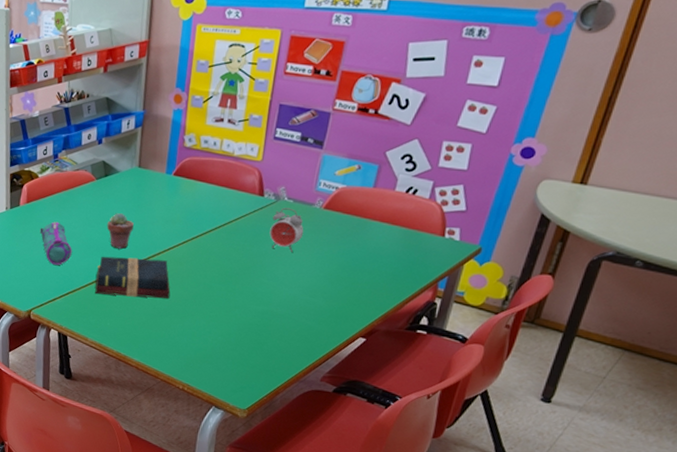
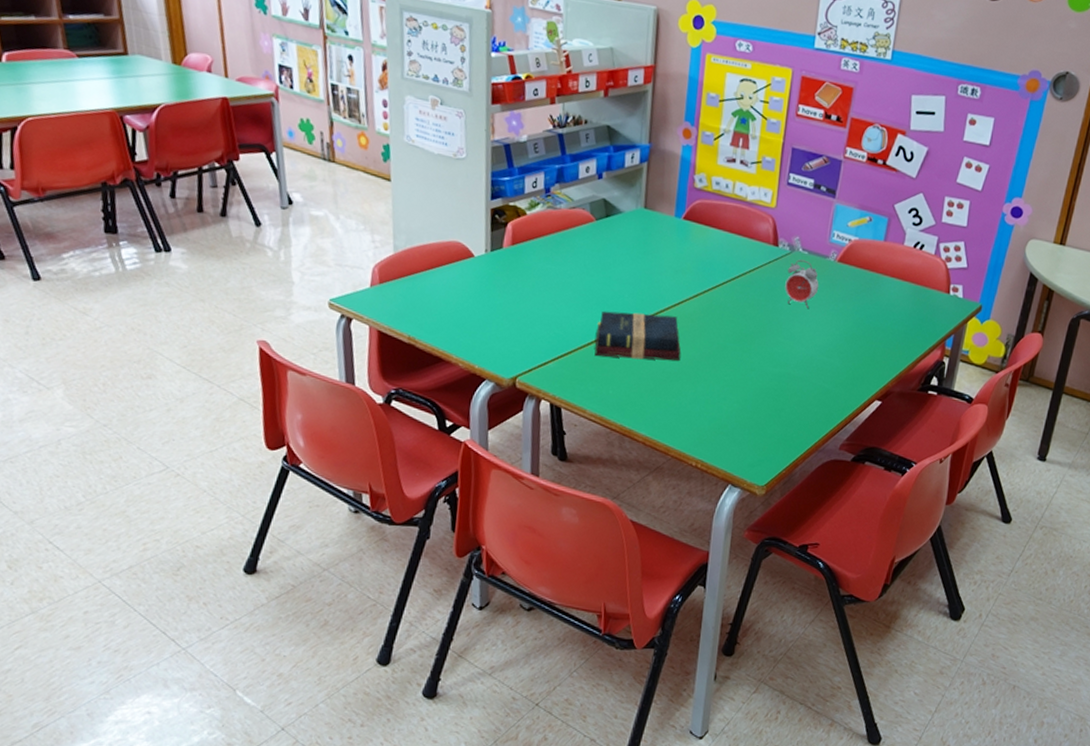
pencil case: present [39,221,72,266] -> none [527,268,568,323]
potted succulent: present [107,213,134,249] -> none [608,260,639,303]

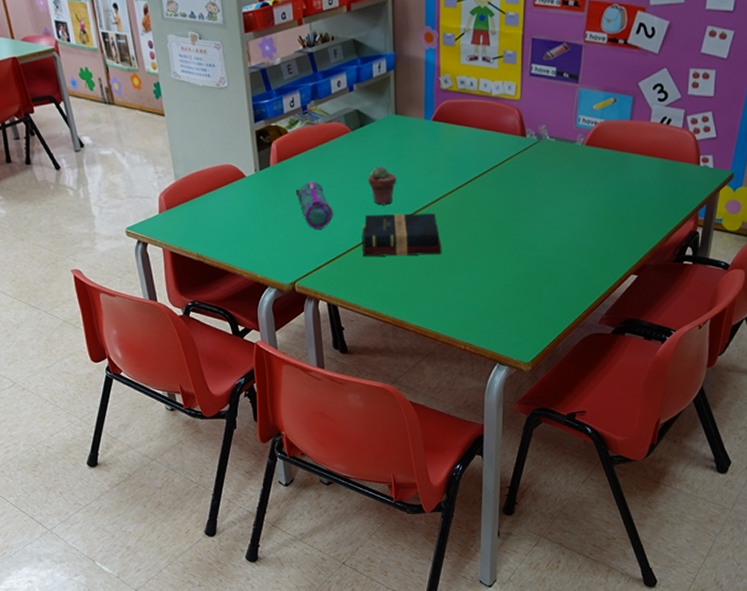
pencil case: none [527,268,568,323] -> present [295,181,333,230]
potted succulent: none [608,260,639,303] -> present [368,166,396,206]
alarm clock: present [785,259,819,308] -> none [535,147,569,193]

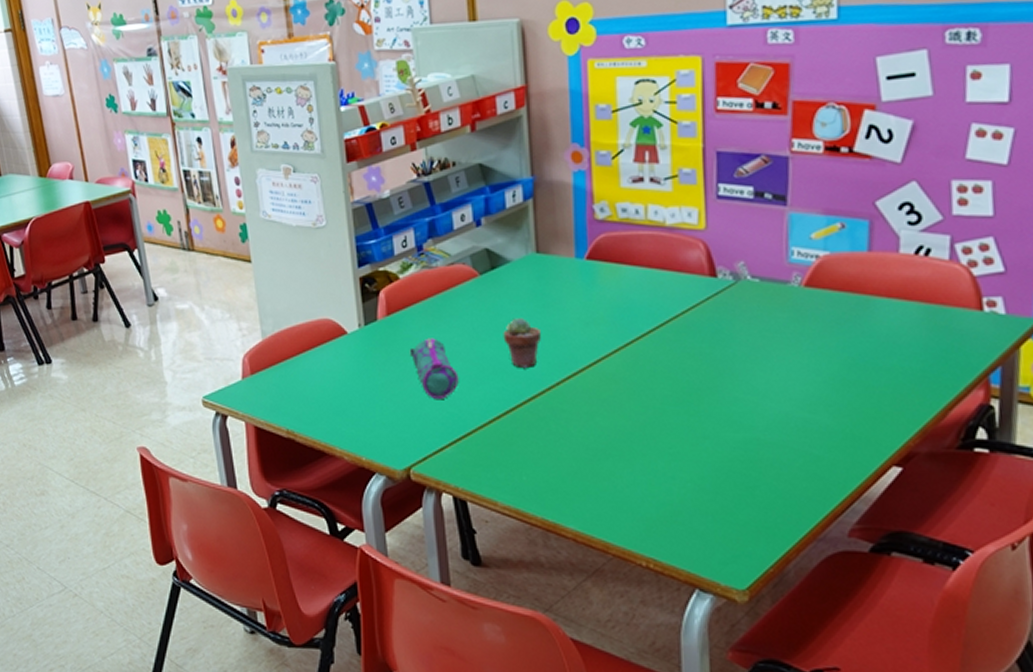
hardback book: present [363,213,442,257] -> none [498,379,608,436]

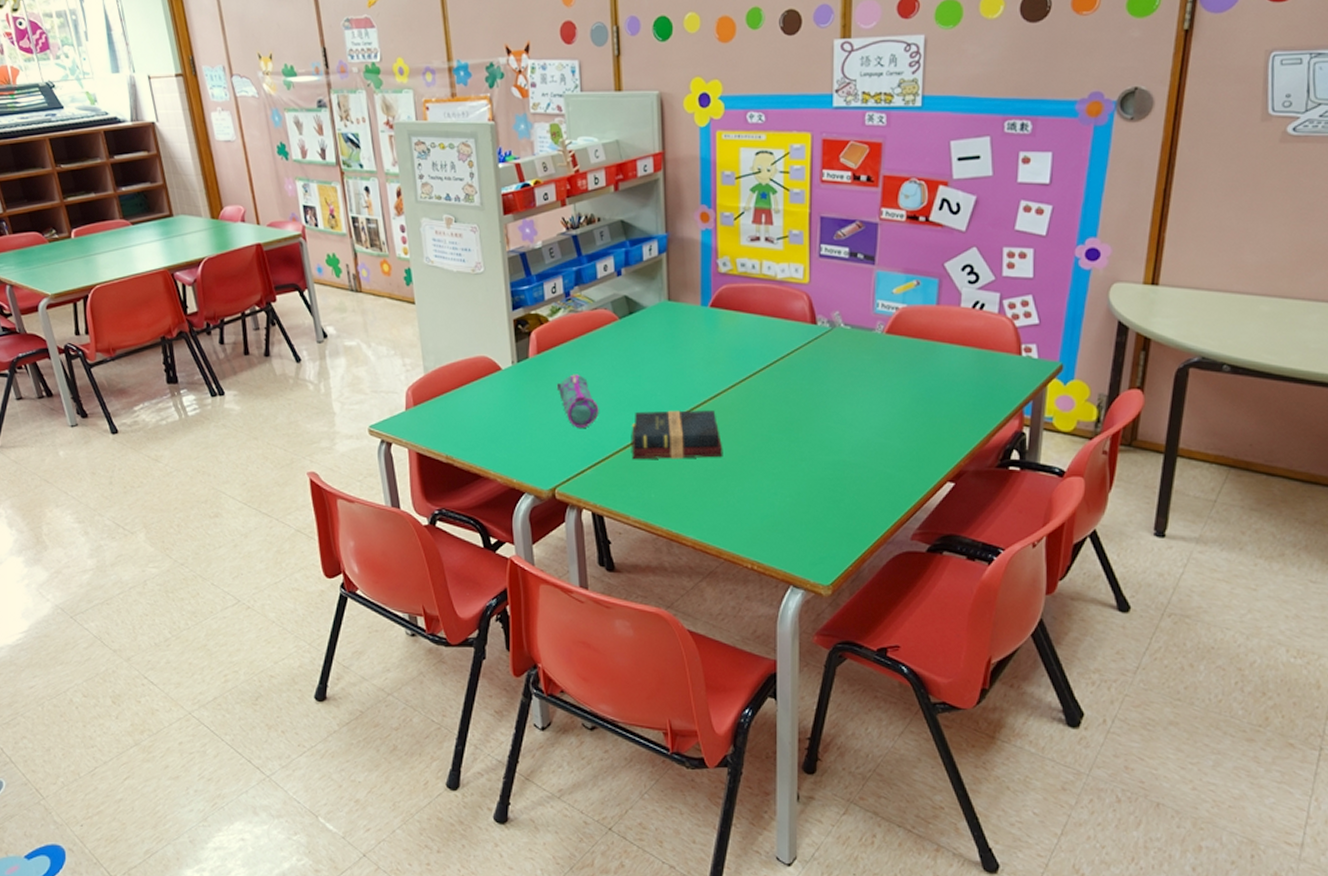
hardback book: none [498,379,608,436] -> present [632,410,723,460]
potted succulent: present [503,318,541,369] -> none [638,357,670,402]

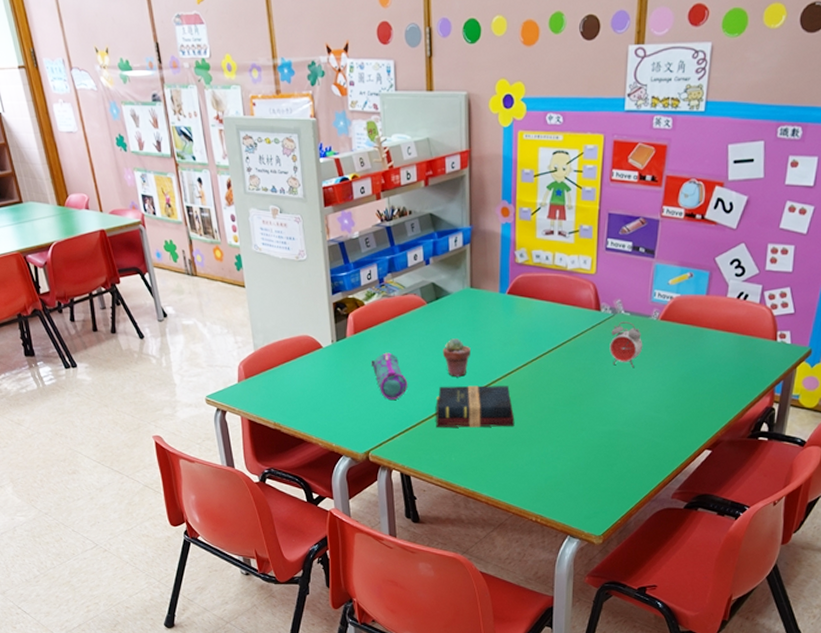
potted succulent: none [638,357,670,402] -> present [442,338,470,378]
alarm clock: none [829,336,868,387] -> present [609,321,643,367]

